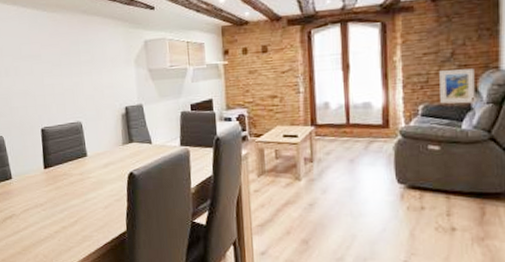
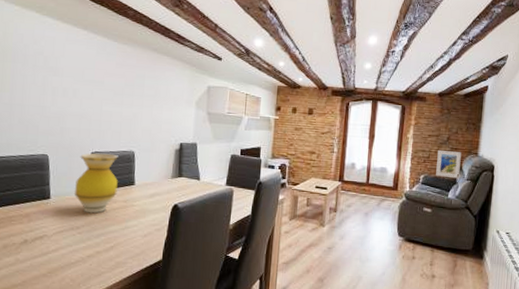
vase: none [31,127,72,190] -> present [75,153,118,214]

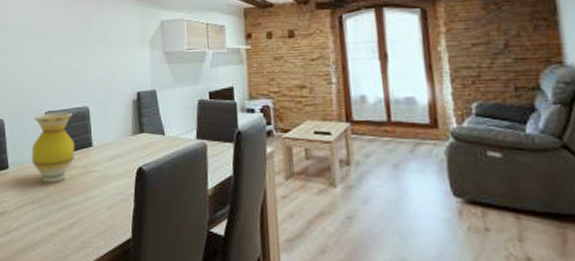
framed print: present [436,149,462,179] -> none [492,62,539,104]

